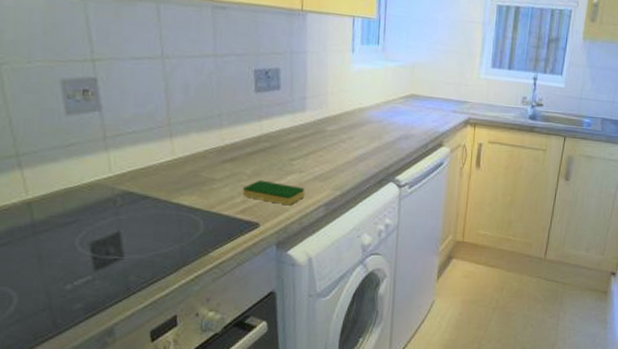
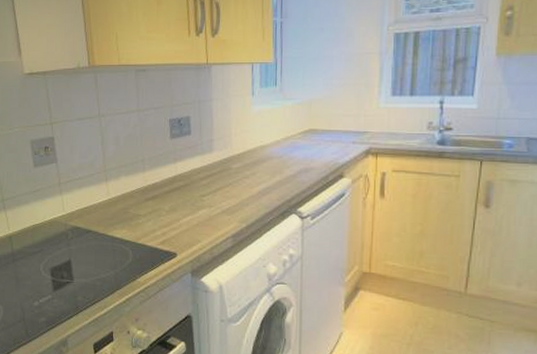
dish sponge: present [242,180,305,206] -> none [162,214,215,237]

